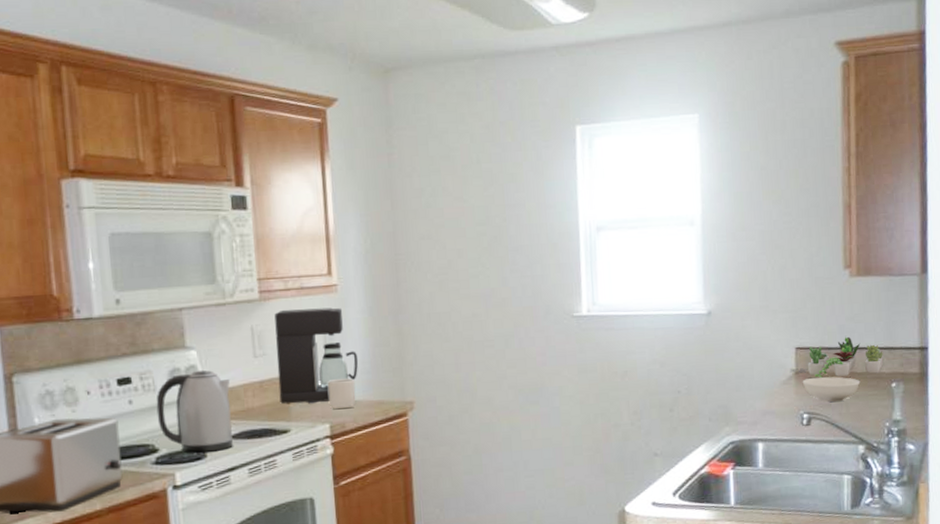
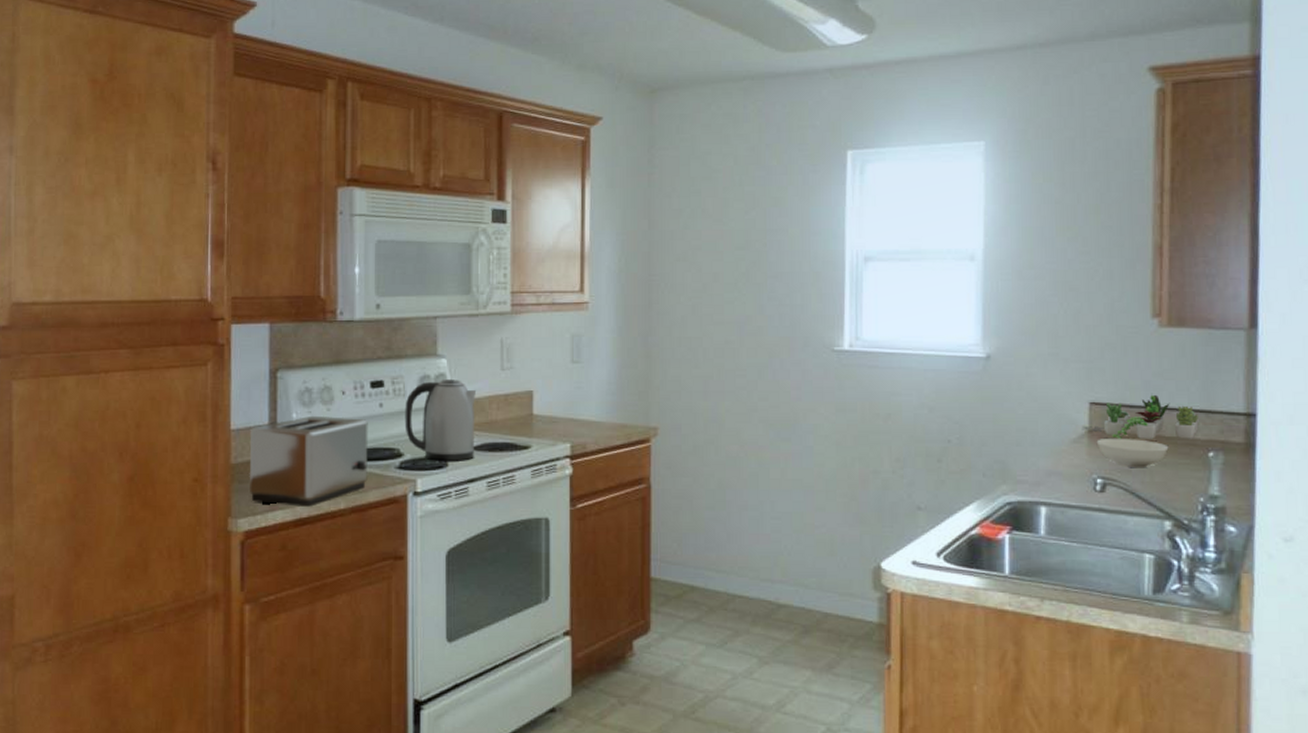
coffee maker: present [274,307,359,405] -> none [523,324,604,420]
mug: present [327,378,356,410] -> none [571,399,599,430]

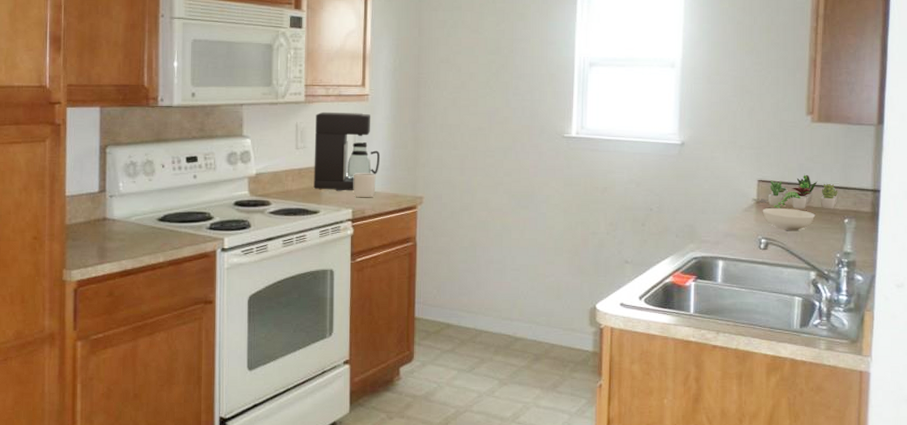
toaster: present [249,415,368,508] -> none [81,184,184,261]
kettle: present [404,378,476,461] -> none [215,155,274,223]
coffee maker: none [523,324,604,420] -> present [313,111,381,190]
mug: none [571,399,599,430] -> present [353,173,376,198]

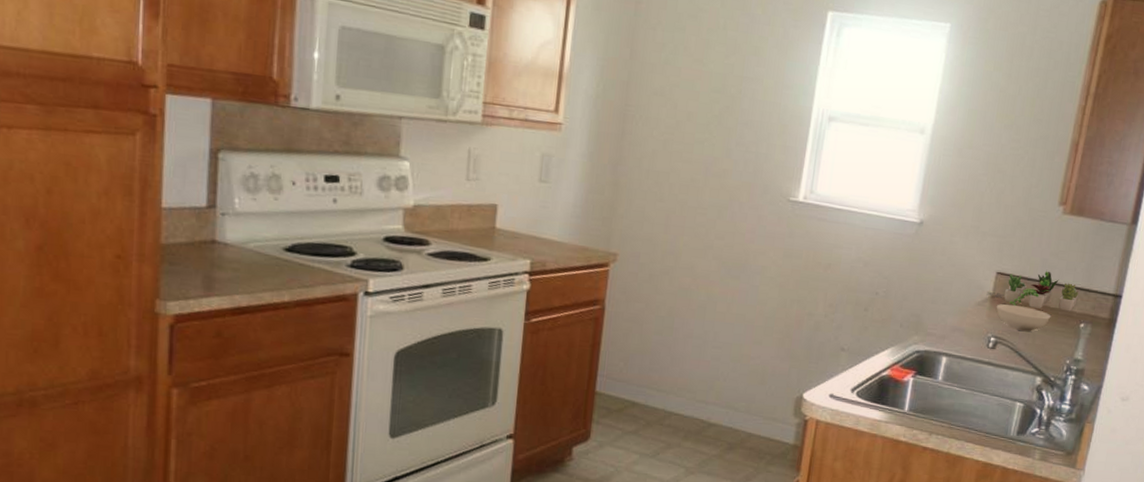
coffee maker: present [313,111,381,190] -> none [485,138,571,238]
mug: present [353,173,376,198] -> none [533,217,563,249]

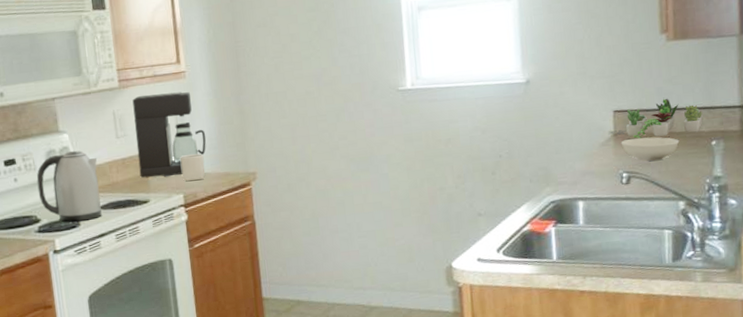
kettle: none [359,182,438,266] -> present [36,150,102,222]
coffee maker: none [485,138,571,238] -> present [132,92,206,179]
mug: none [533,217,563,249] -> present [179,153,205,182]

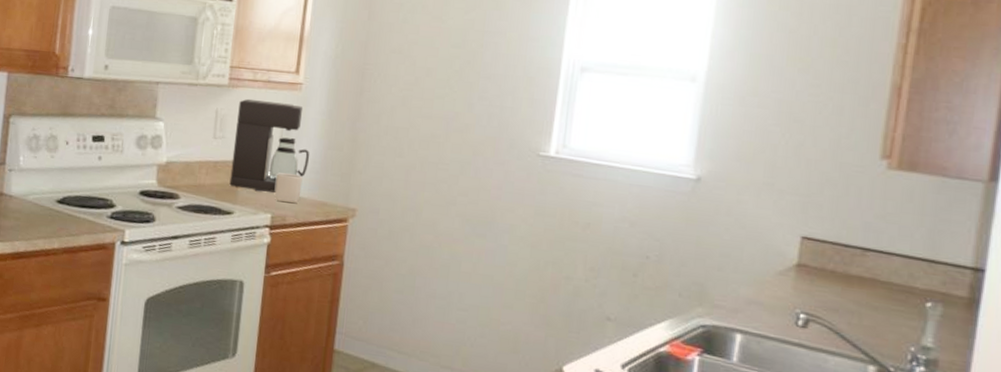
kettle: present [36,150,102,222] -> none [119,140,188,219]
succulent plant: present [608,97,704,140] -> none [789,235,921,287]
bowl: present [621,137,680,162] -> none [804,274,883,310]

